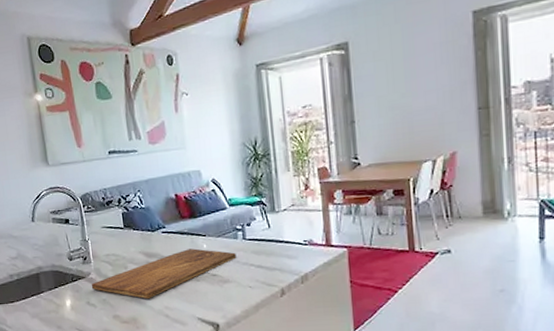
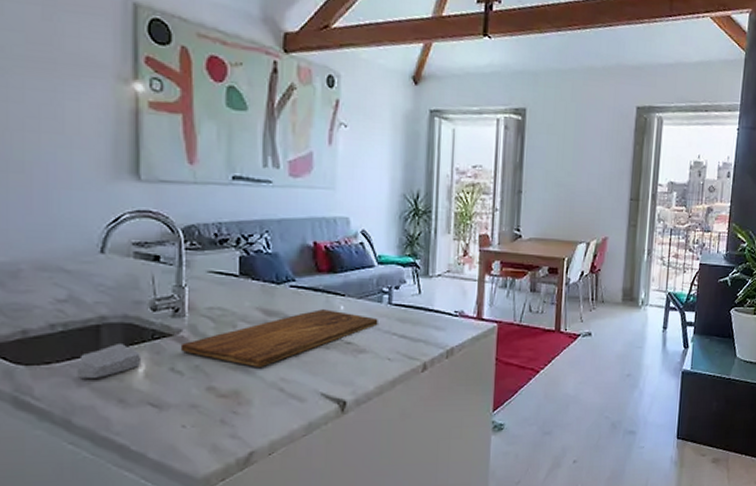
soap bar: none [29,286,68,312] -> present [77,344,142,378]

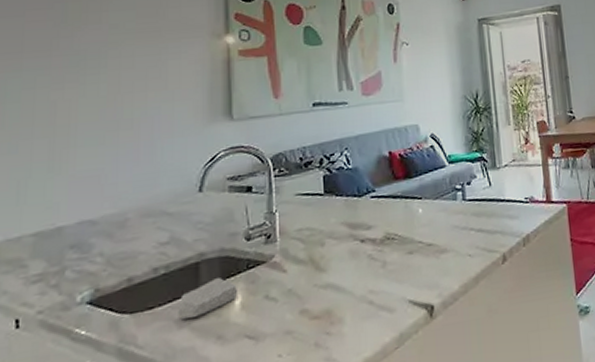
cutting board: present [180,309,378,367] -> none [273,214,455,283]

